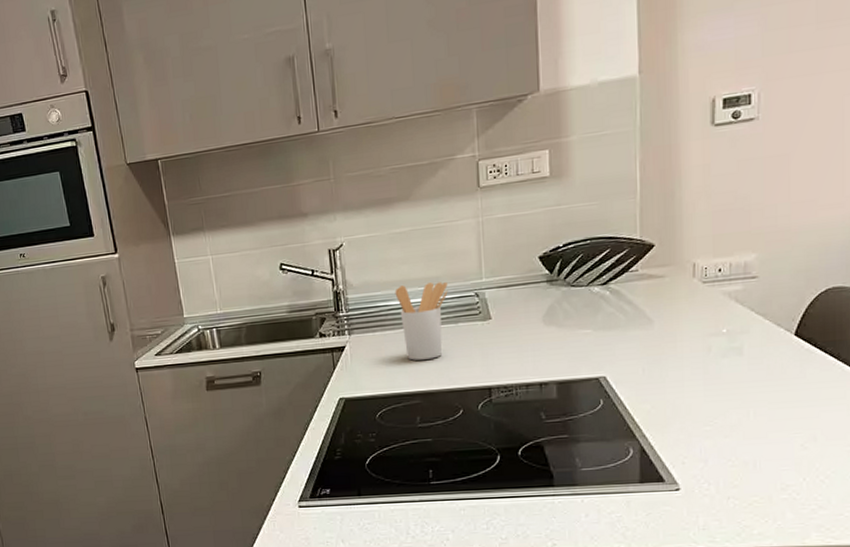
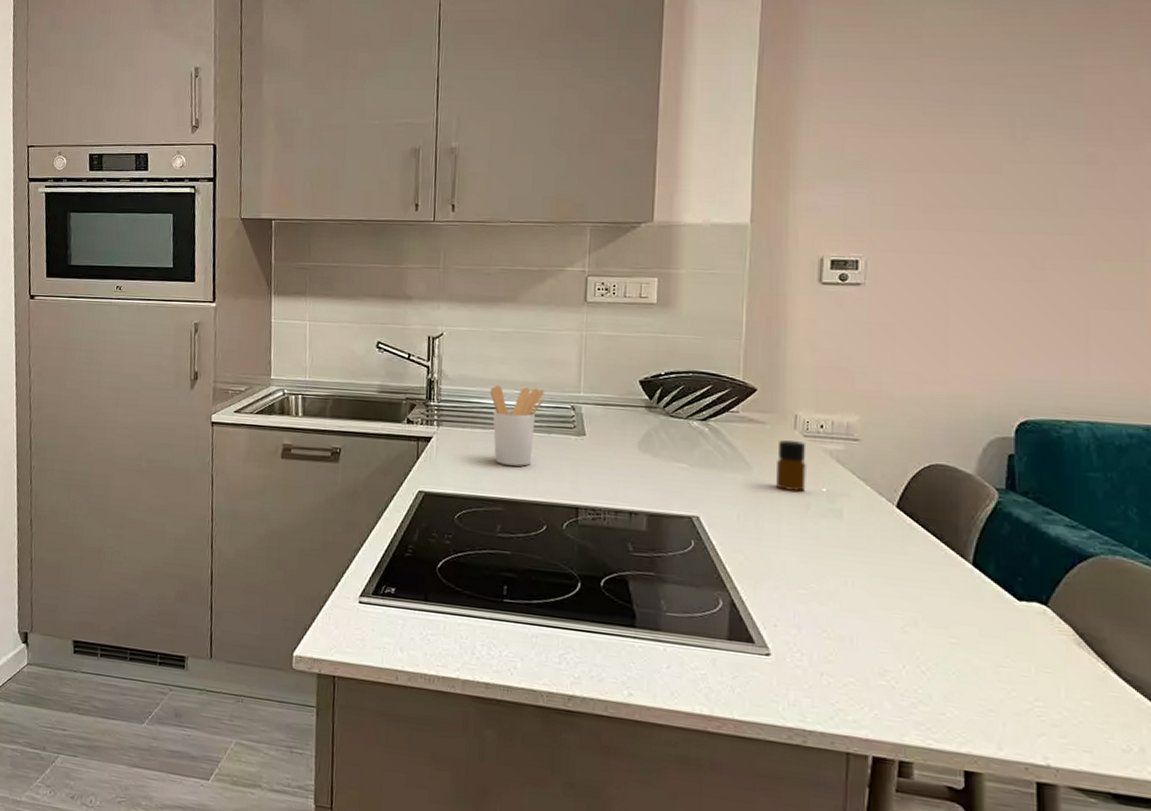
bottle: none [677,288,707,338] -> present [775,440,806,492]

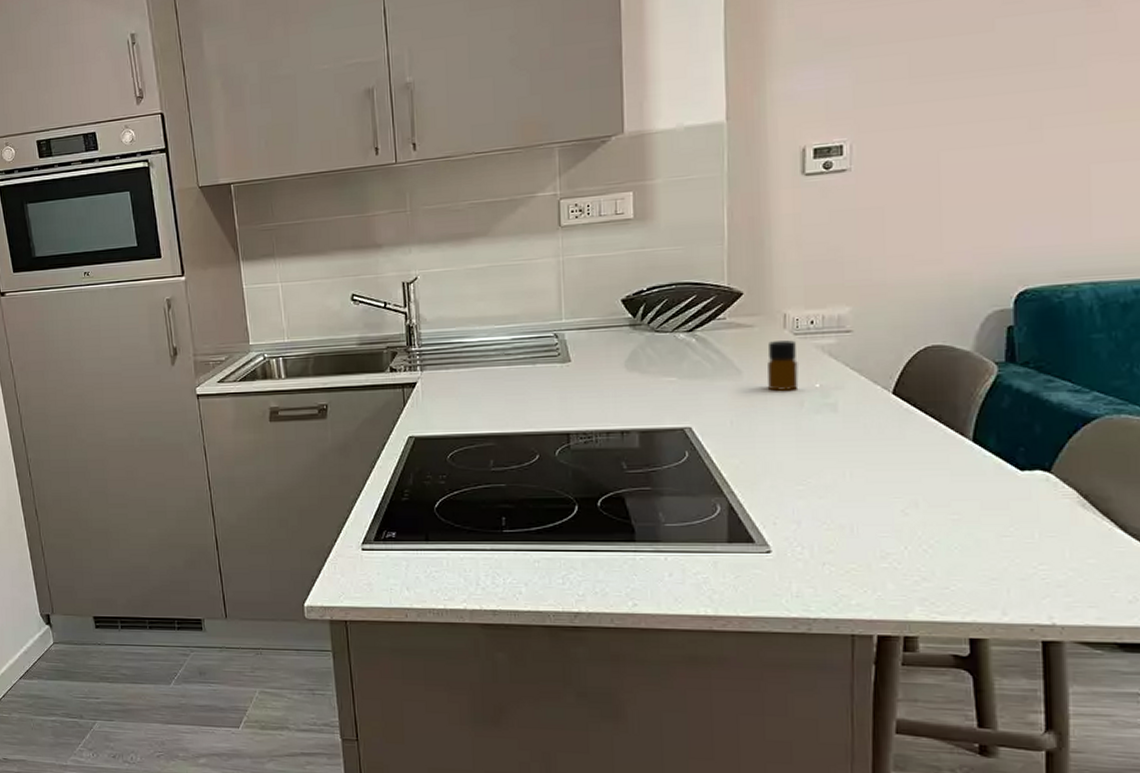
utensil holder: present [490,385,544,466] -> none [470,320,526,401]

